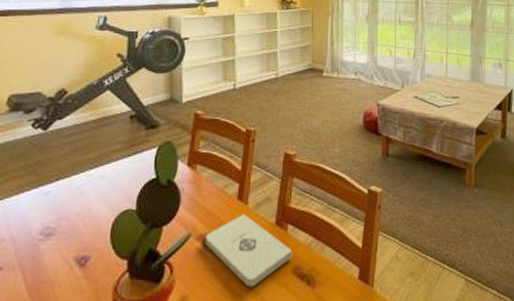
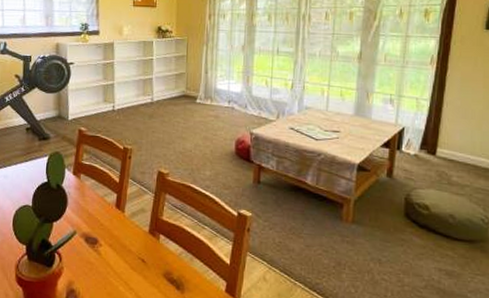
notepad: present [206,214,293,287] -> none [88,220,164,283]

